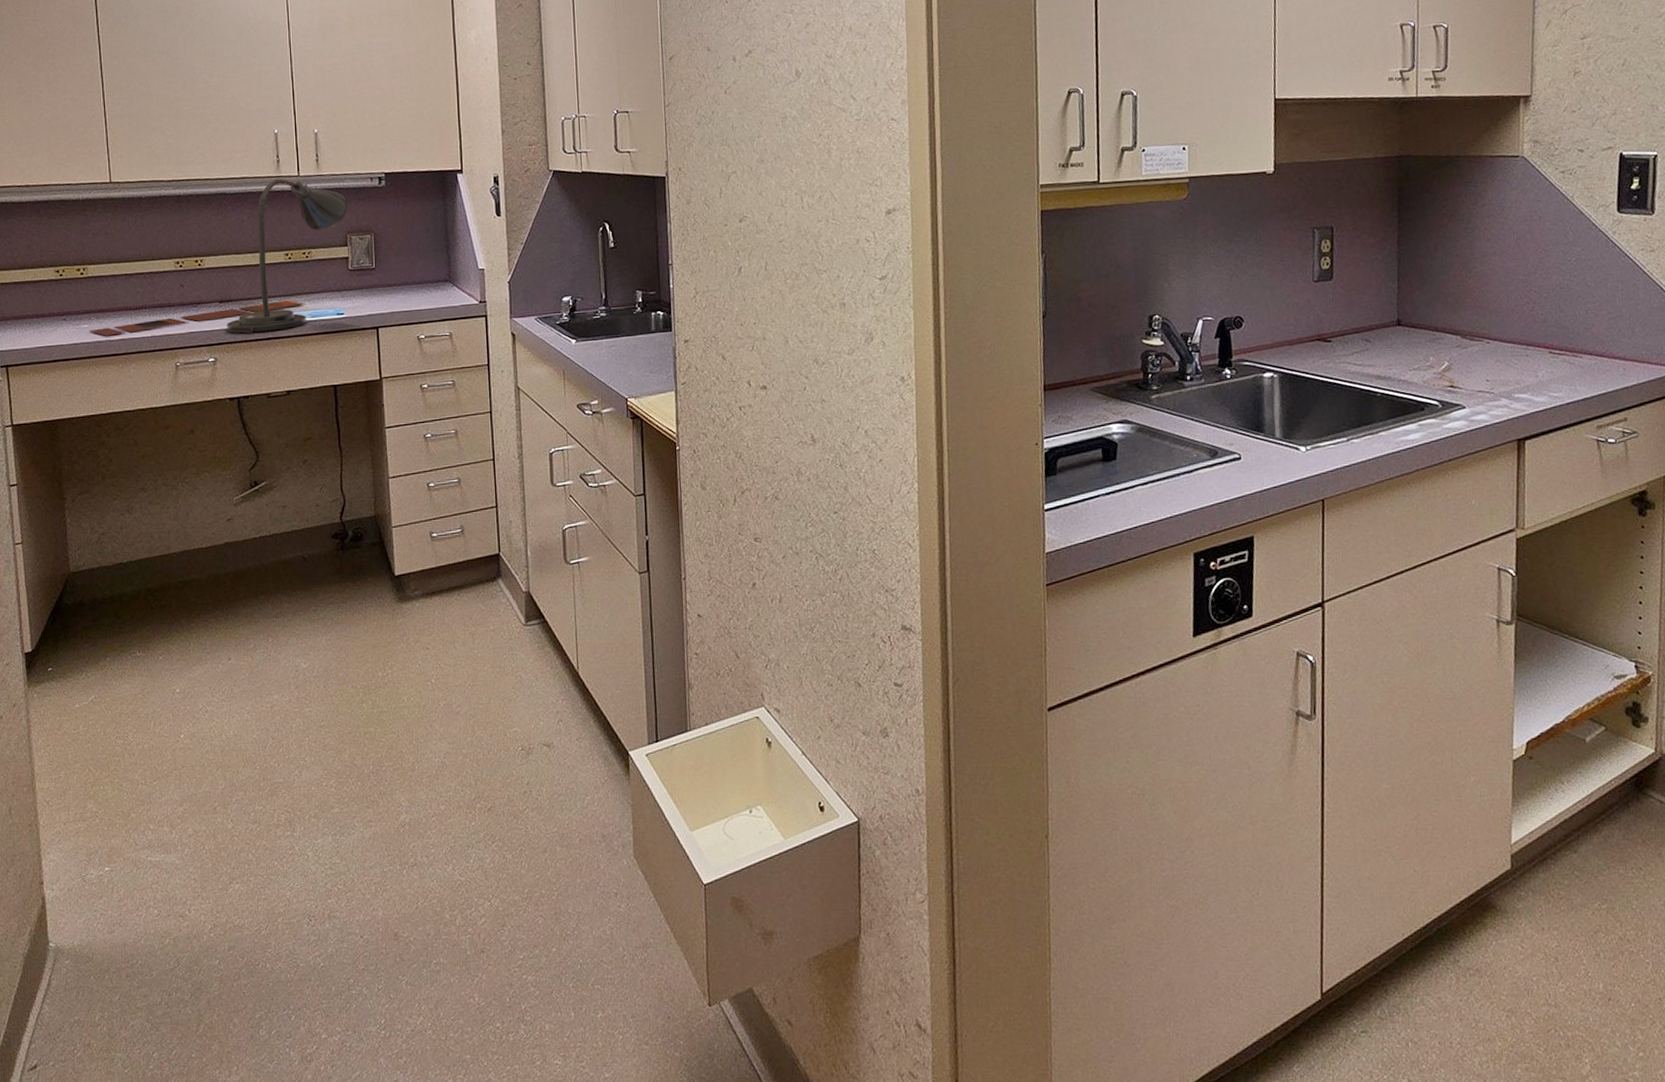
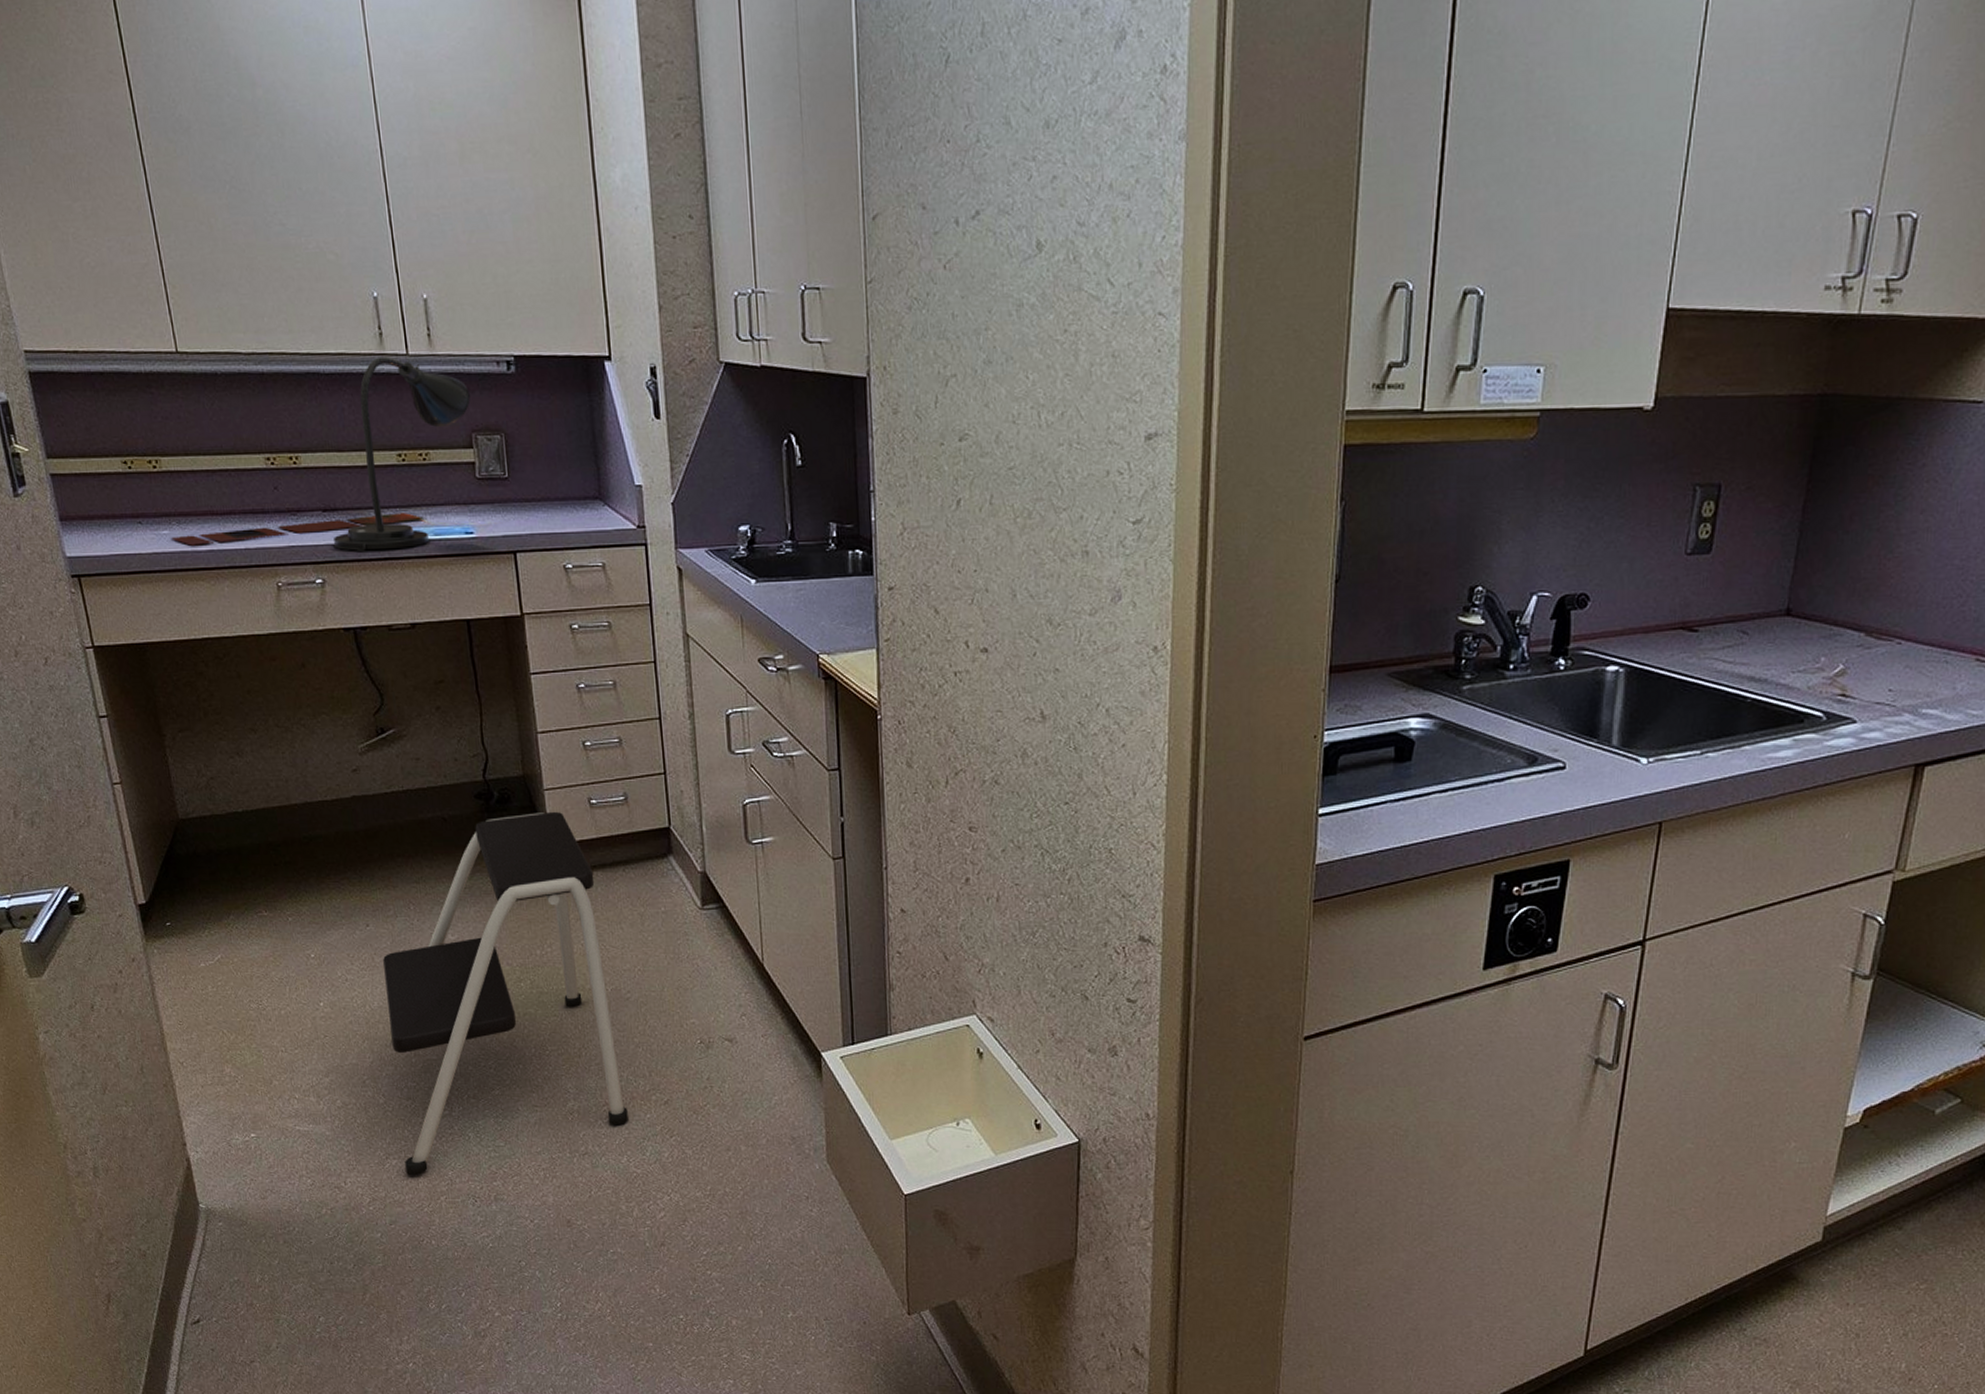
step stool: none [241,545,455,899] -> present [383,811,628,1176]

